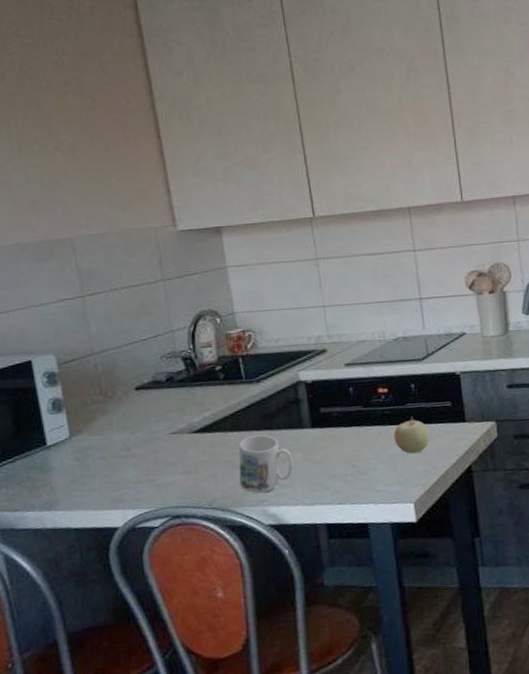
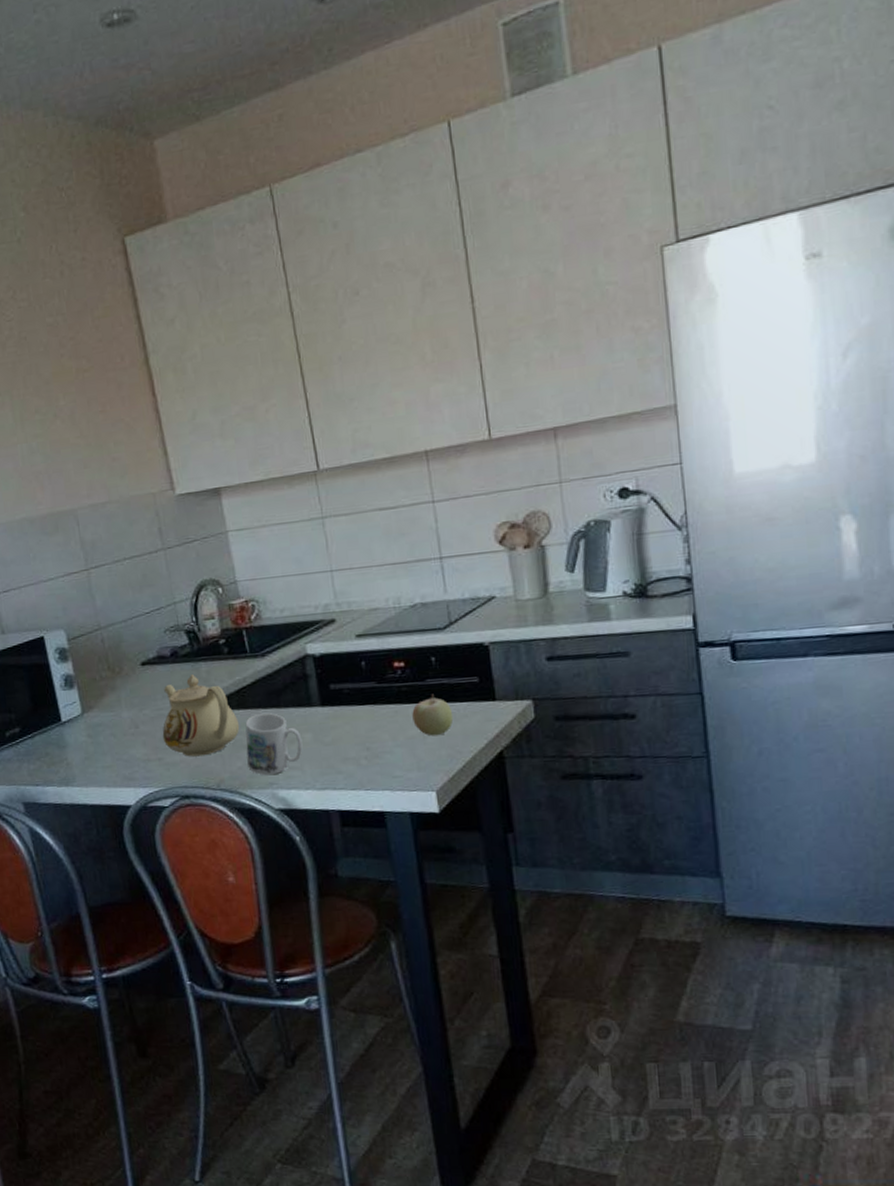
teapot: none [154,399,233,478] -> present [162,674,240,757]

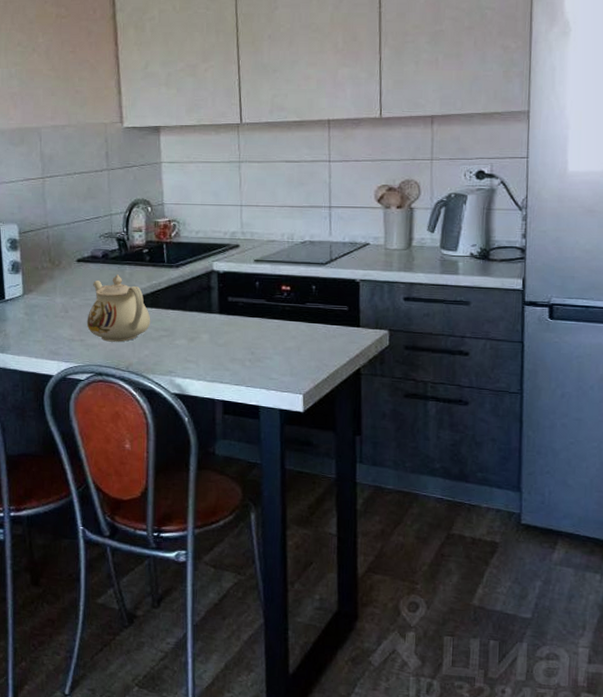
mug: present [245,713,303,776] -> none [153,314,200,365]
fruit: present [412,693,454,736] -> none [291,315,324,350]

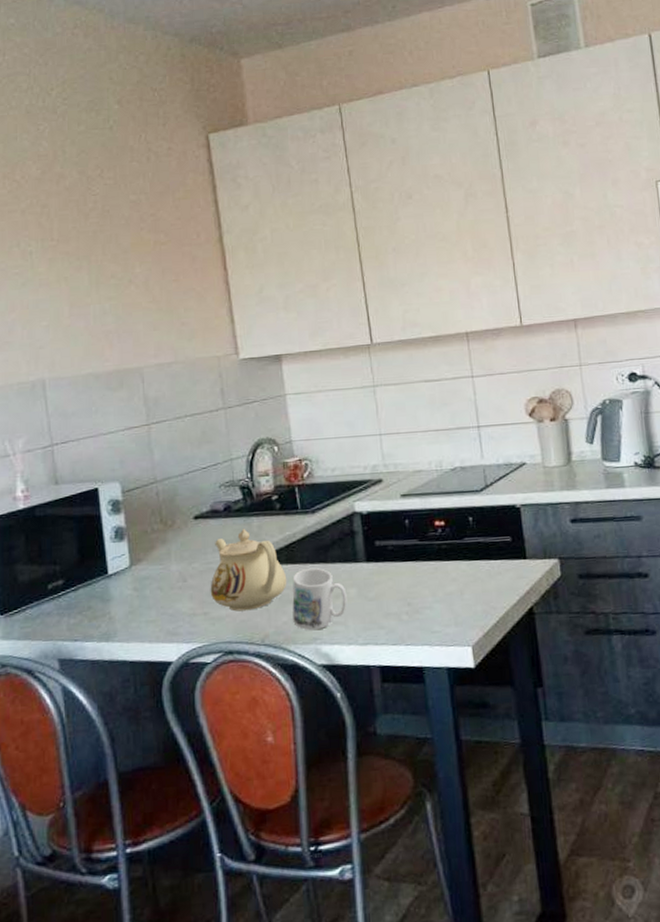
mug: none [153,314,200,365] -> present [292,568,347,631]

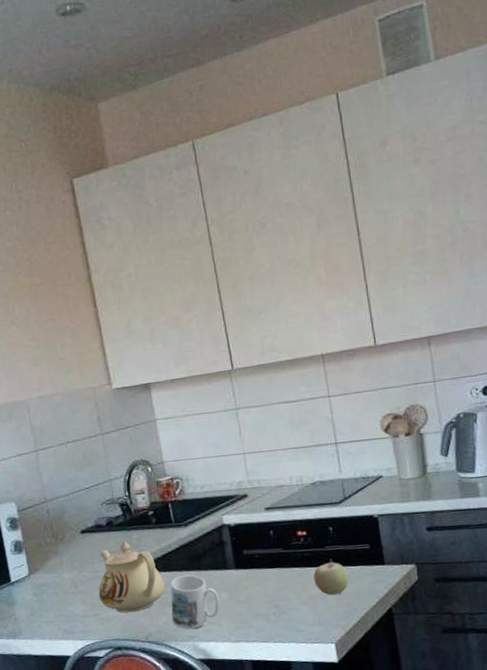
fruit: none [451,551,489,593] -> present [313,558,349,596]

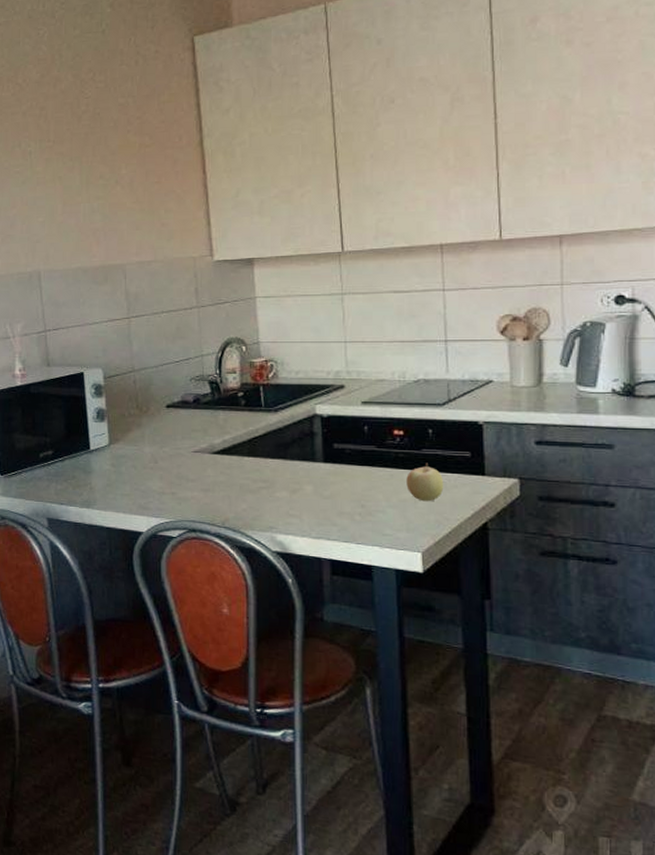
teapot: present [98,541,166,613] -> none [178,421,248,495]
mug: present [170,575,220,630] -> none [252,463,303,520]

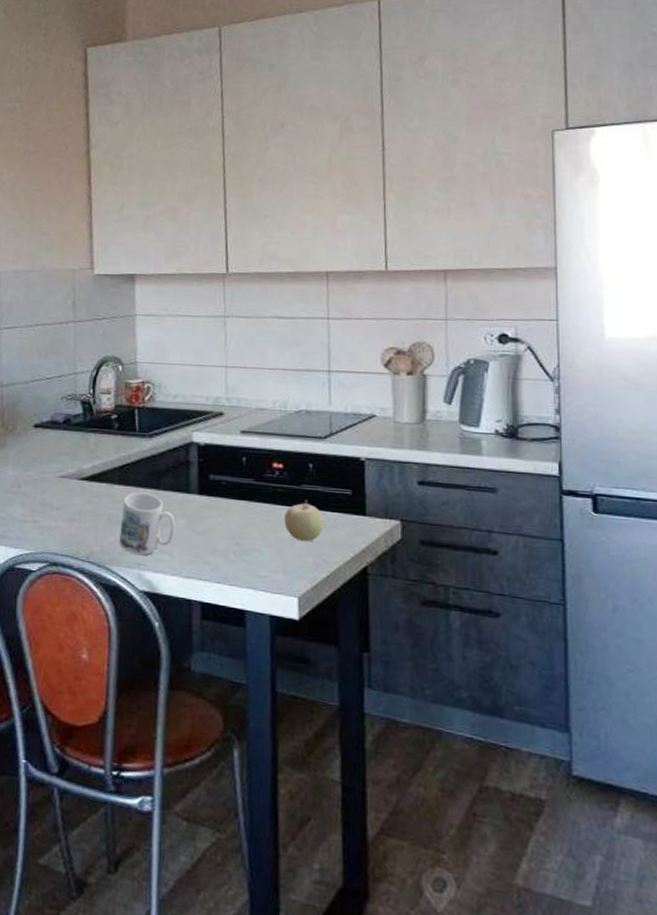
mug: none [252,463,303,520] -> present [119,492,176,556]

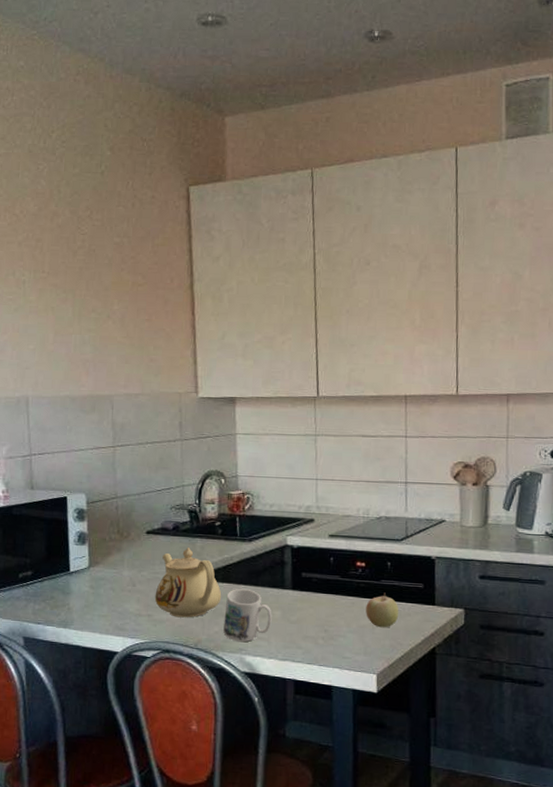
teapot: none [42,444,118,526] -> present [154,548,222,618]

